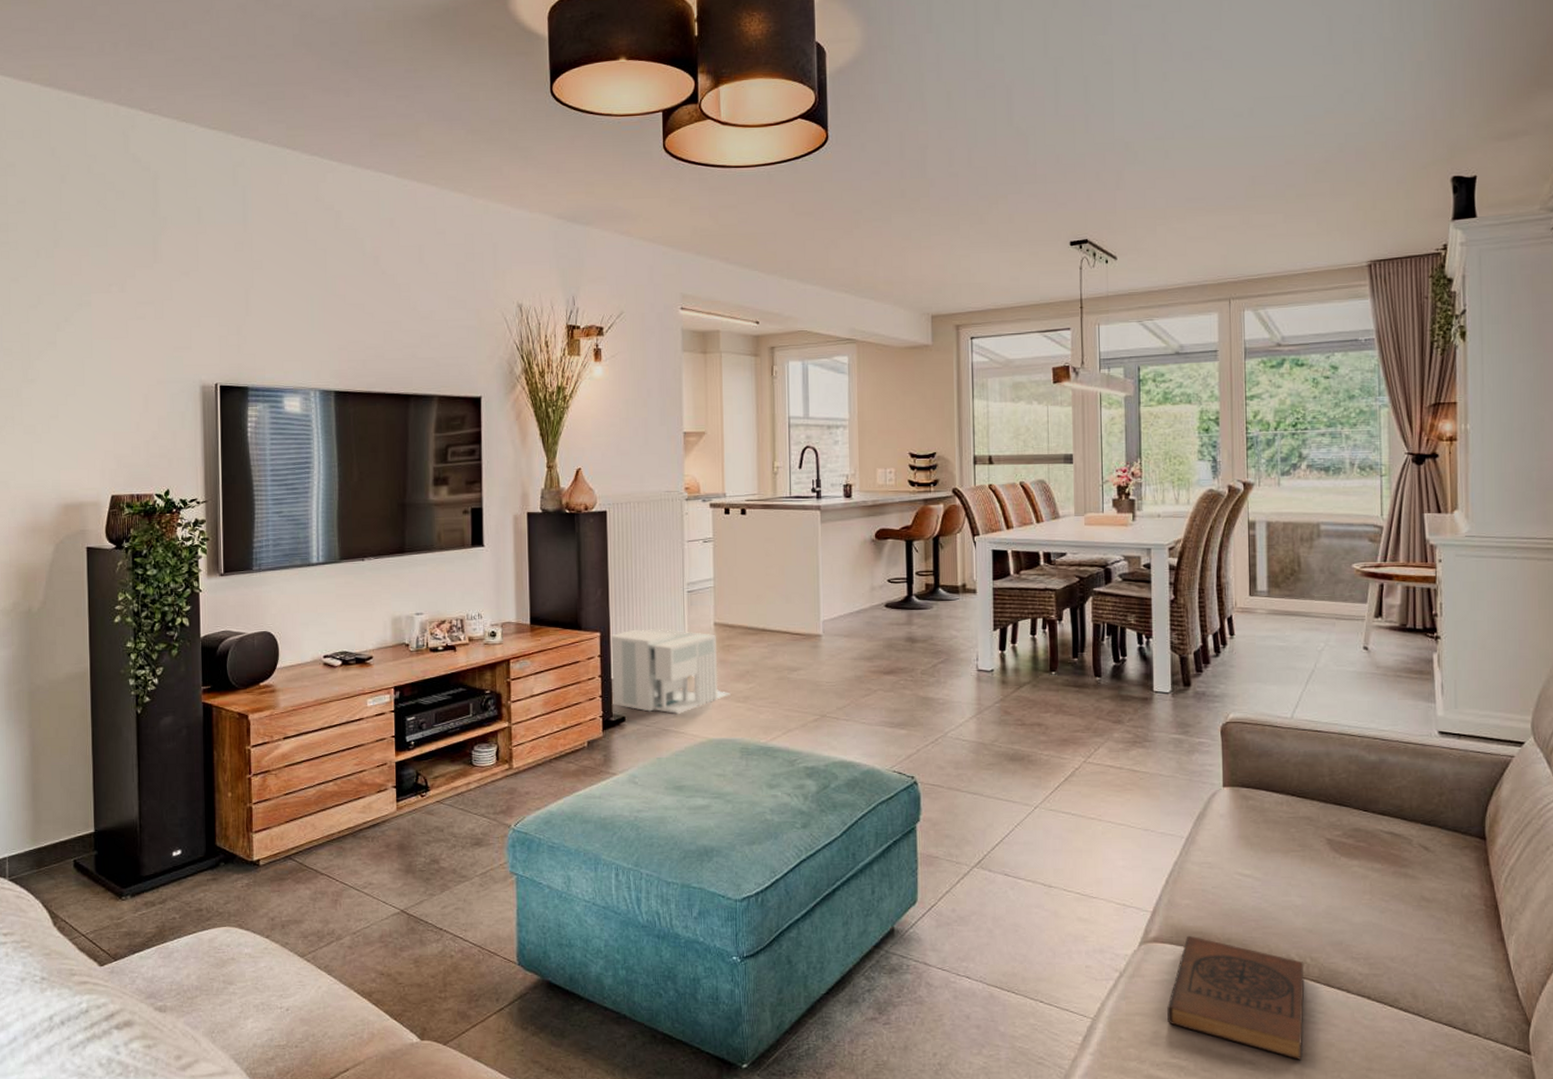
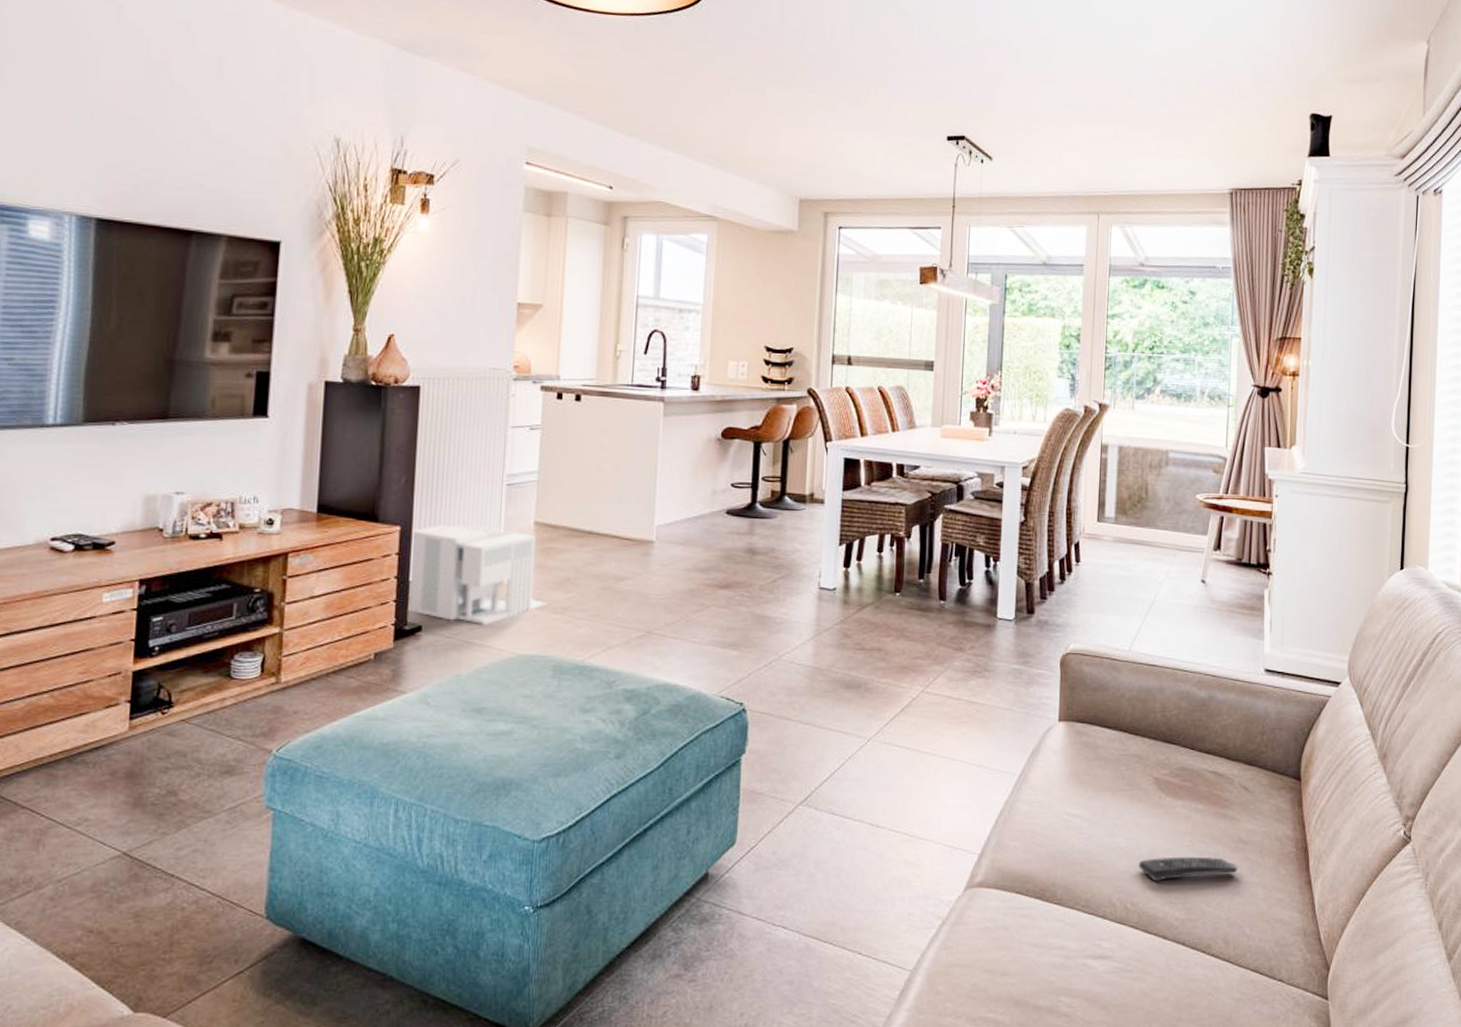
book: present [1167,935,1305,1060] -> none [987,879,1125,1011]
remote control: none [1316,914,1423,938] -> present [1138,856,1238,882]

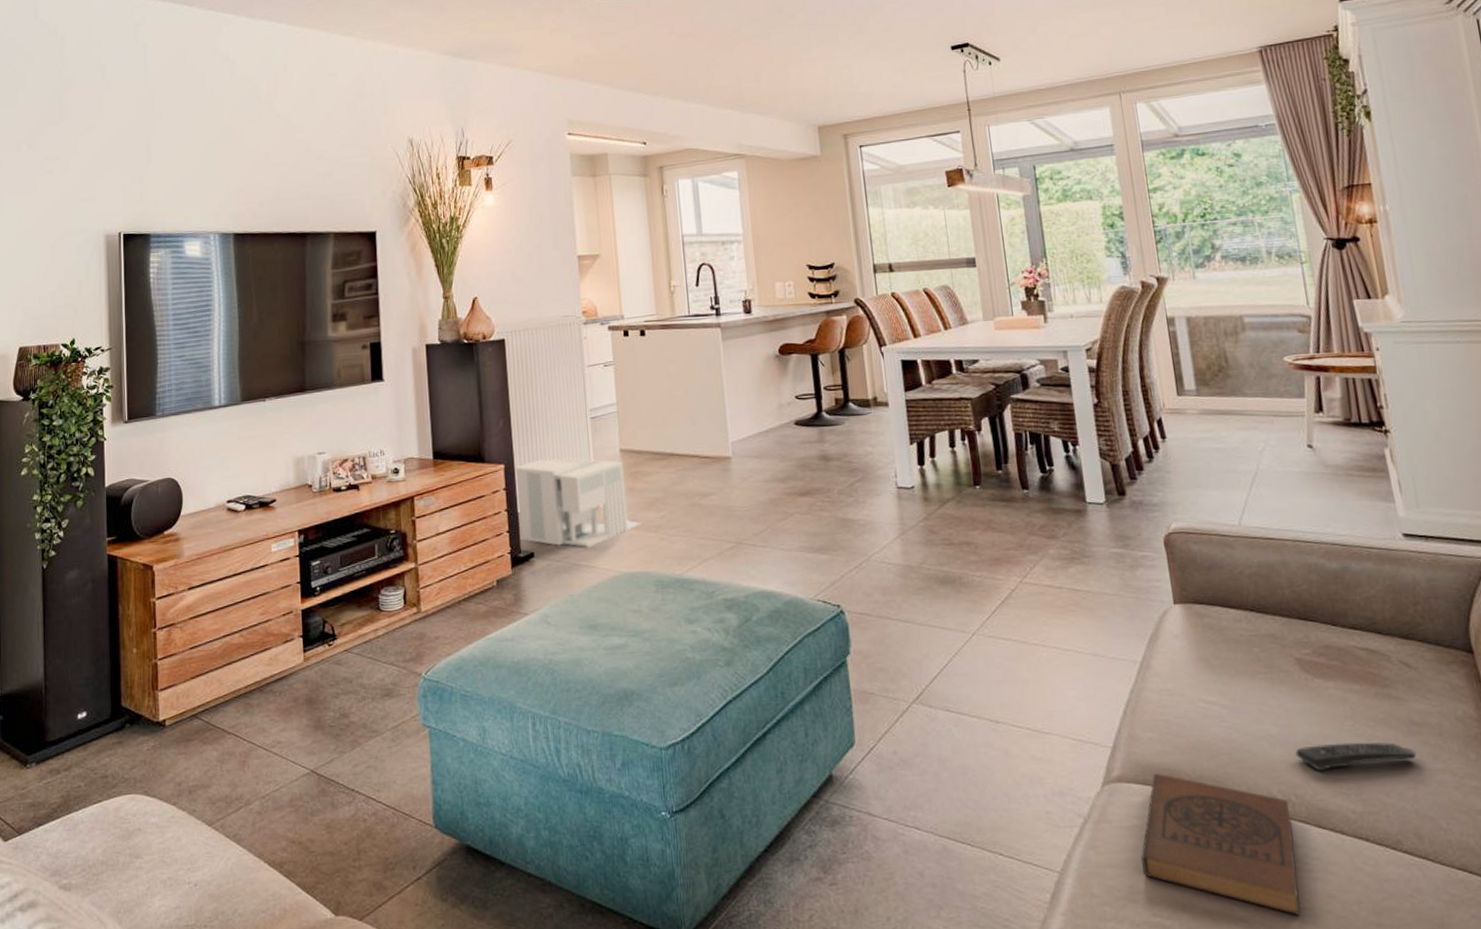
book: none [987,879,1125,1011] -> present [1141,773,1300,915]

